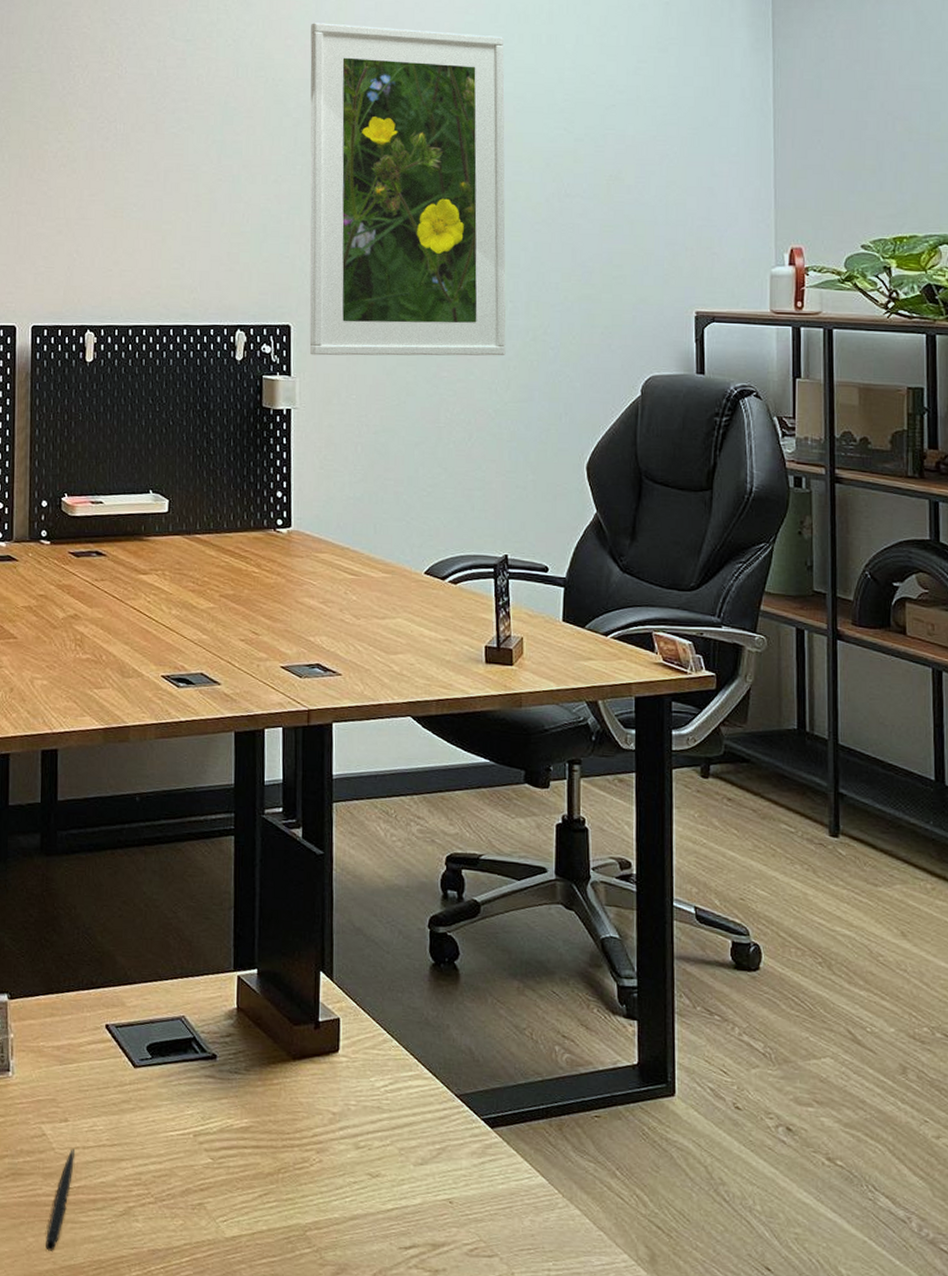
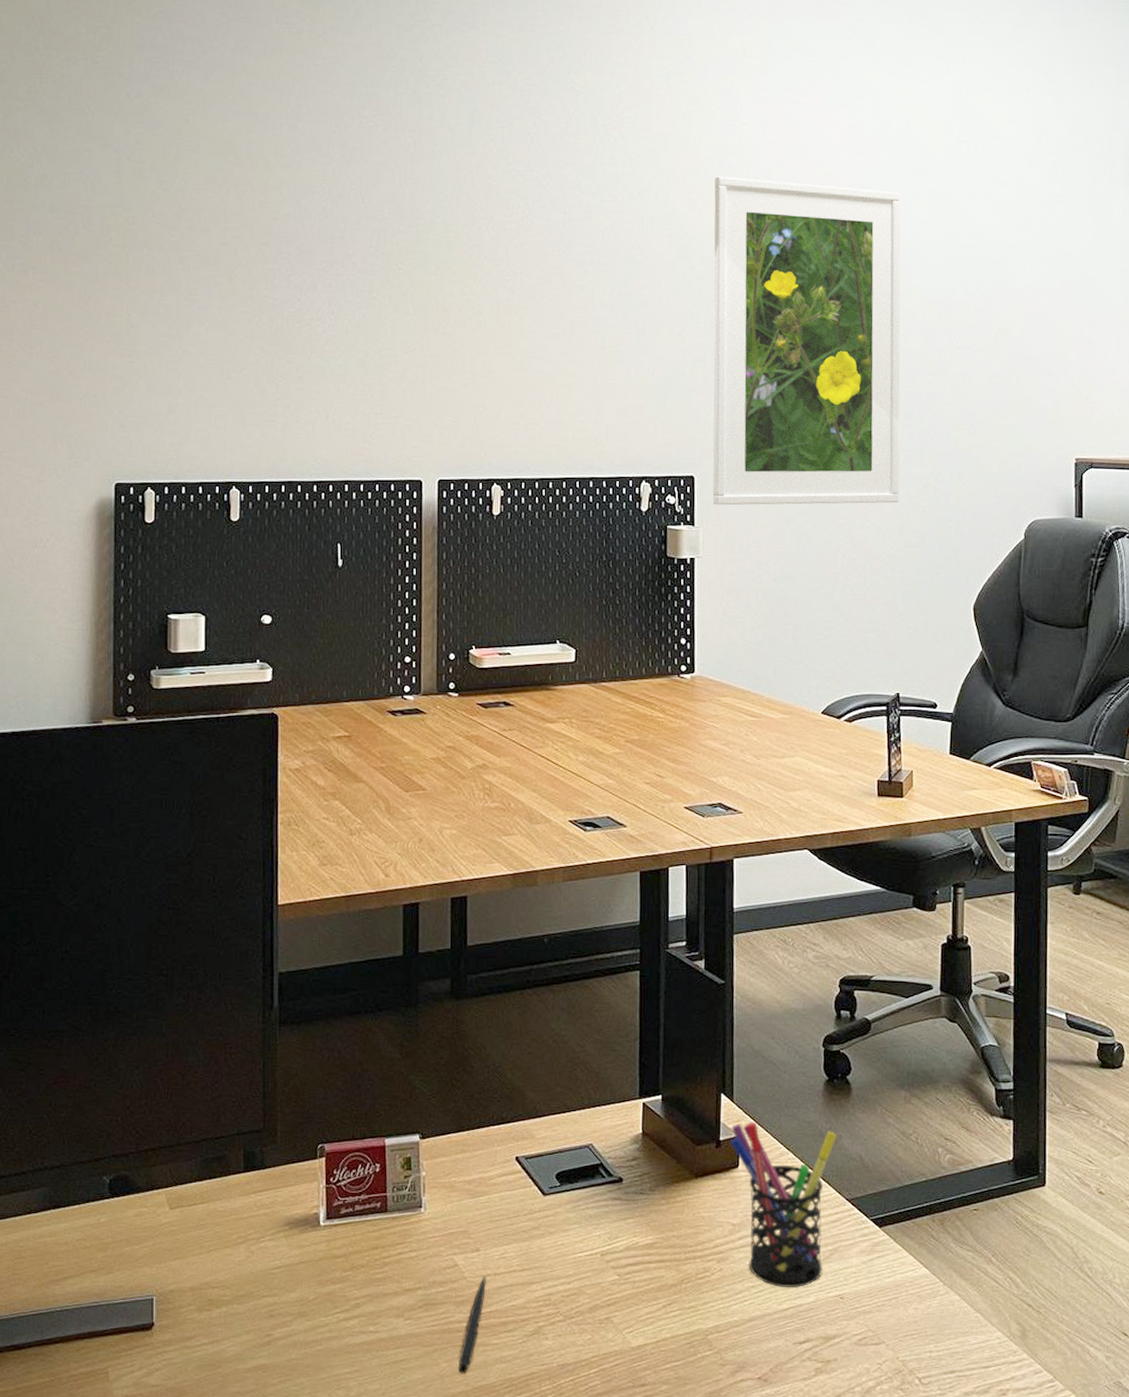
pen holder: none [329,1003,444,1188] -> present [730,1122,837,1288]

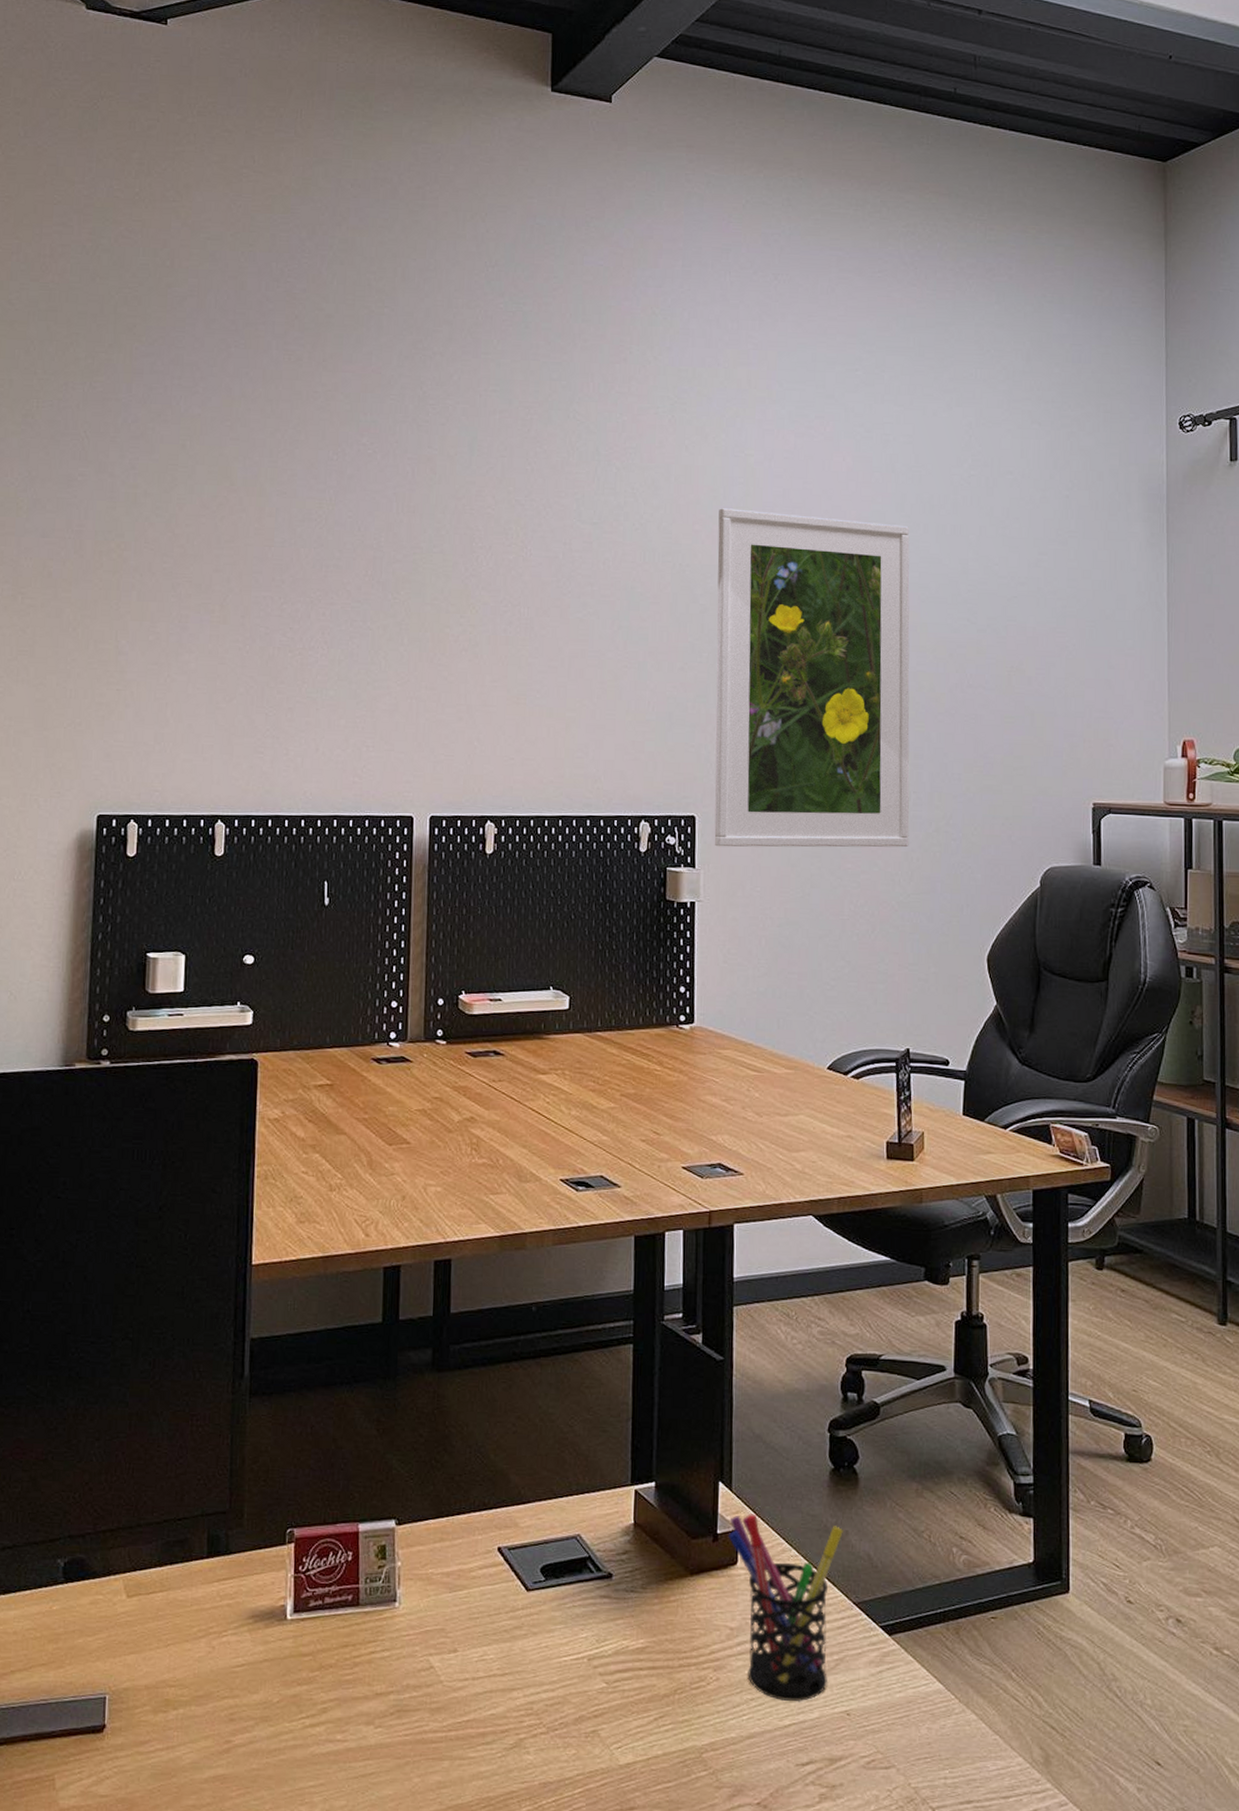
pen: present [458,1276,486,1374] -> none [432,1680,464,1791]

